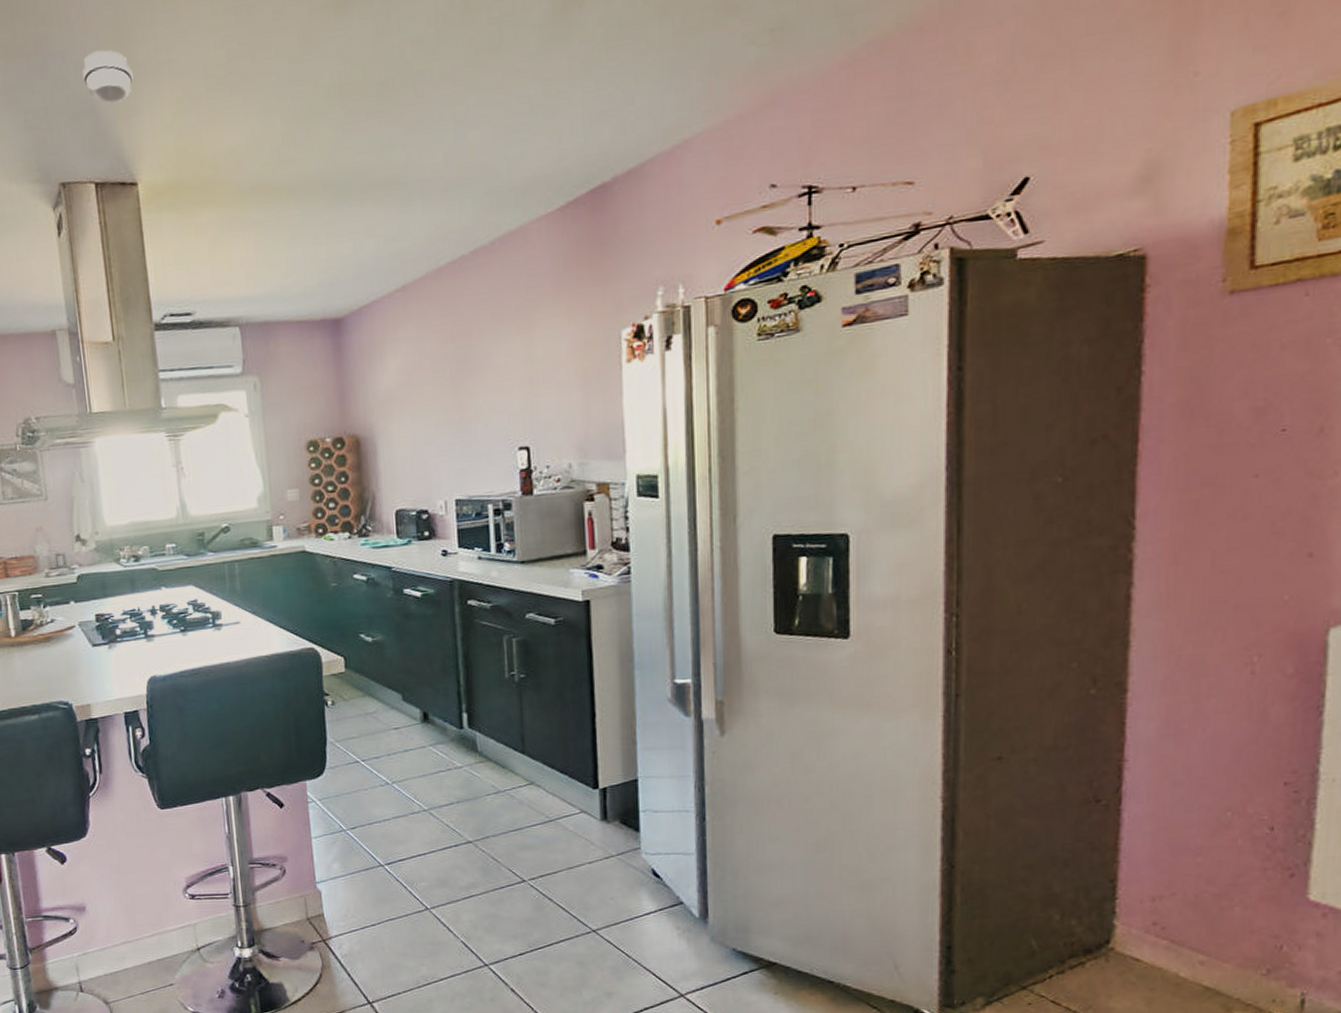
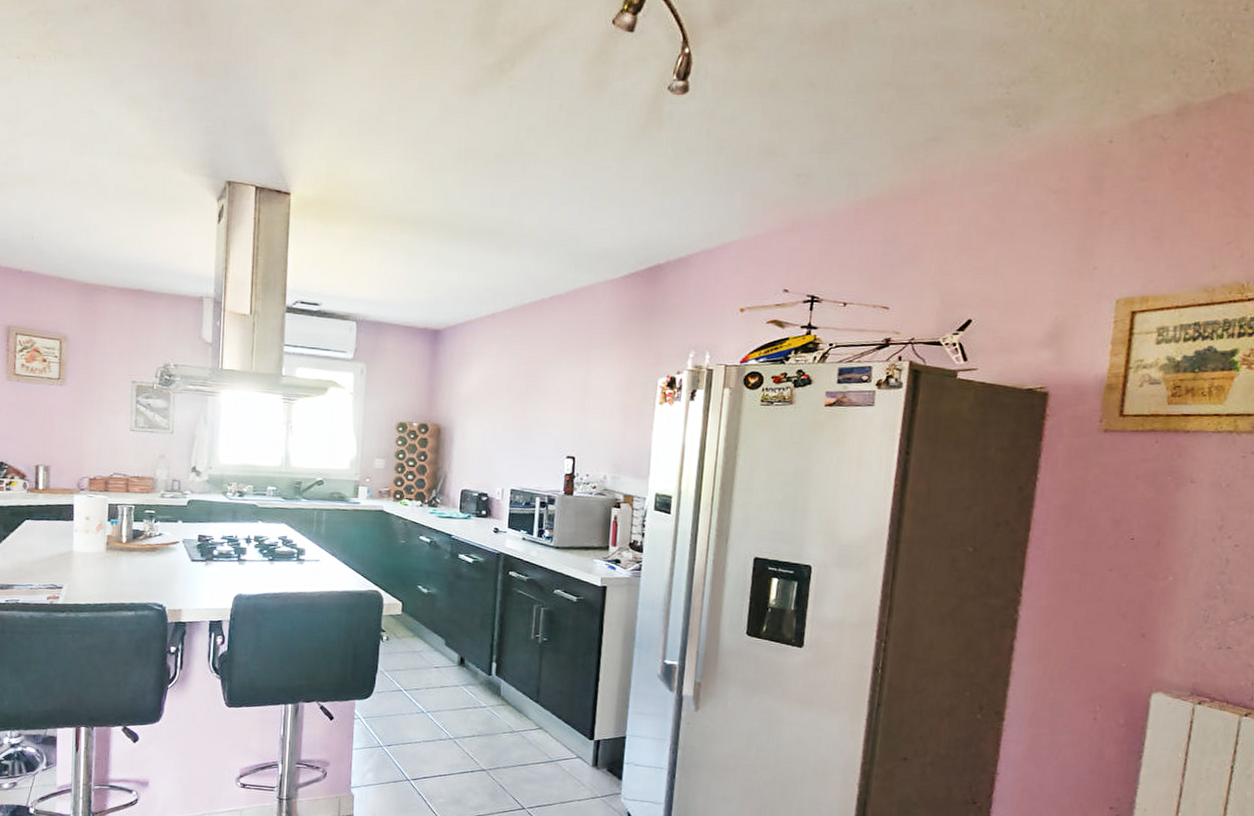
smoke detector: present [82,50,133,104] -> none [259,84,301,127]

